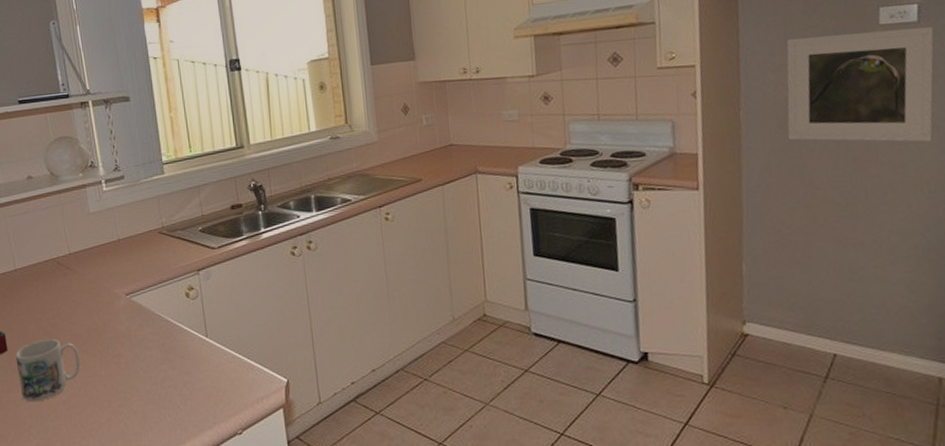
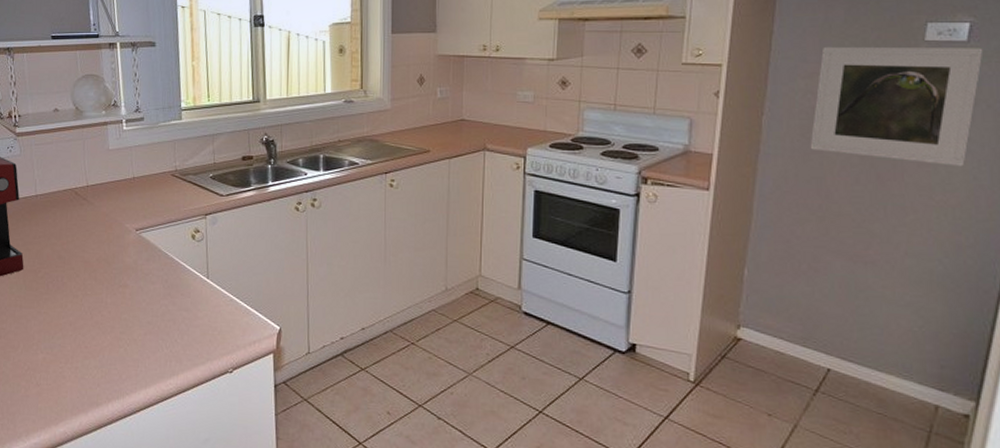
mug: present [16,338,81,402] -> none [30,262,89,320]

